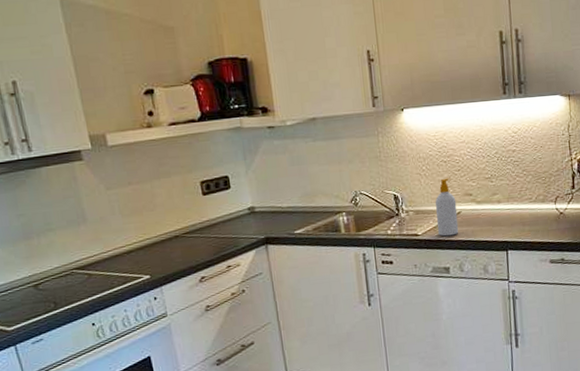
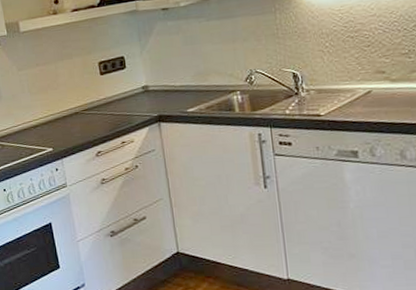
soap bottle: present [435,177,459,237] -> none [340,54,369,118]

